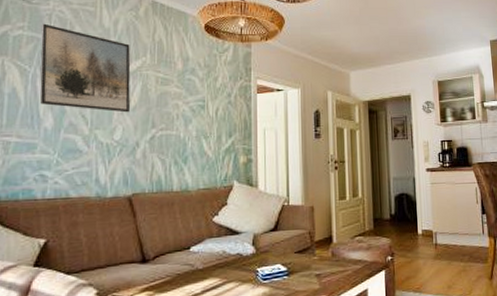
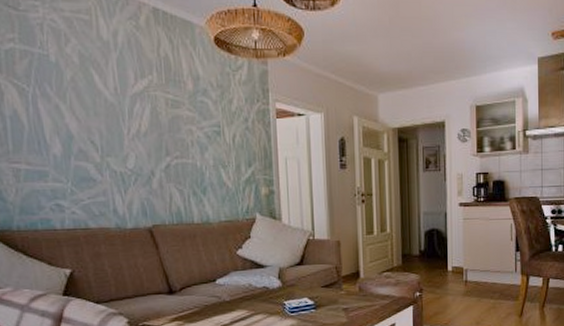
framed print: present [39,23,131,113] -> none [33,34,142,139]

